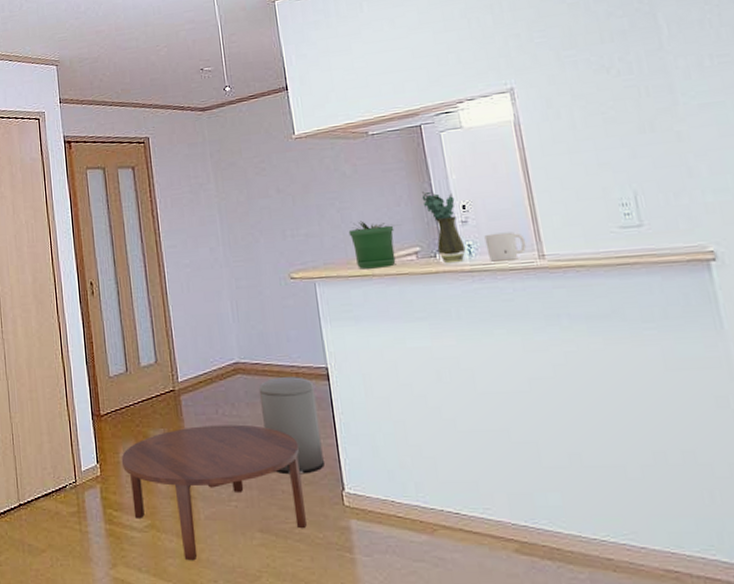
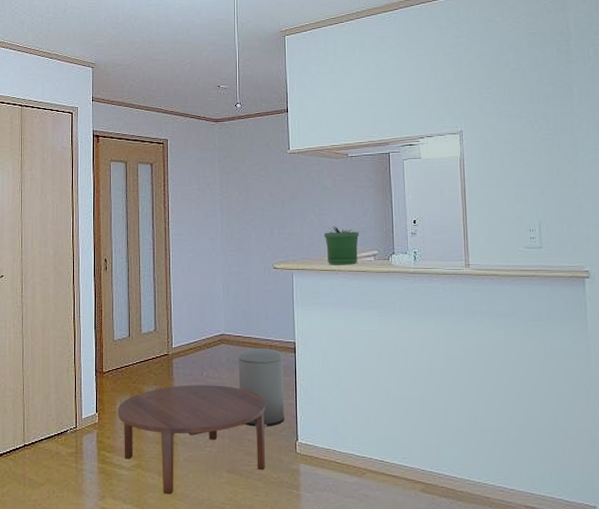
vase: present [422,191,466,264] -> none [384,207,412,266]
mug: present [484,231,527,263] -> none [427,244,457,268]

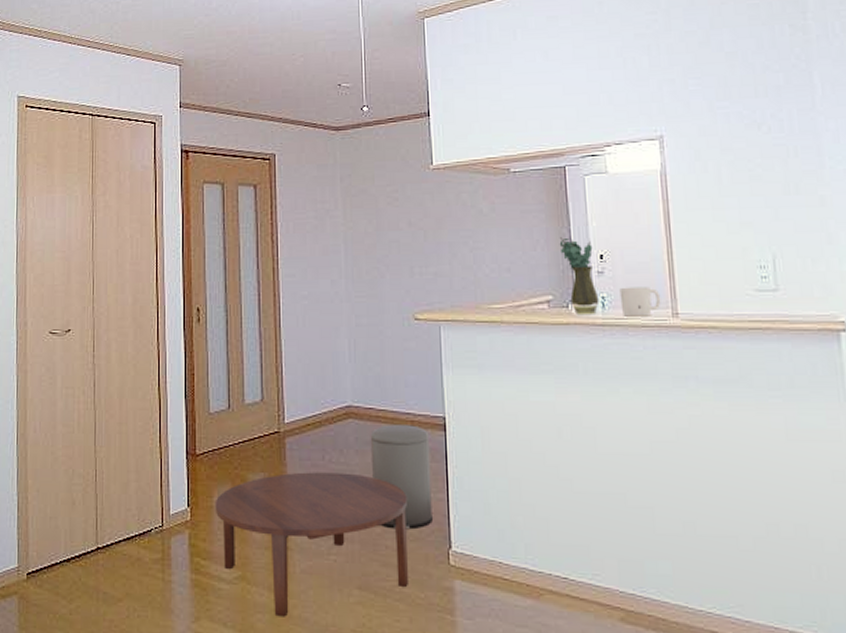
planter: present [324,226,363,265] -> none [480,263,532,315]
vase: none [384,207,412,266] -> present [559,237,599,316]
mug: none [427,244,457,268] -> present [619,286,661,318]

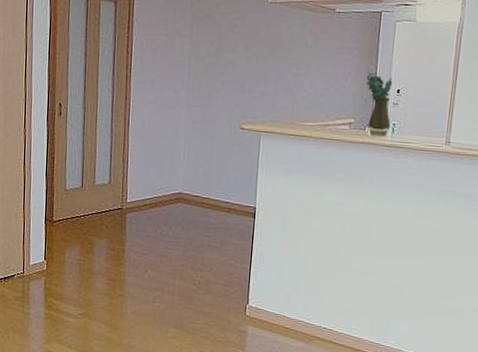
coffee table: present [215,472,408,617] -> none [66,240,219,344]
pedal bin: present [370,425,433,530] -> none [193,210,242,289]
mug: present [619,286,661,318] -> none [406,117,439,144]

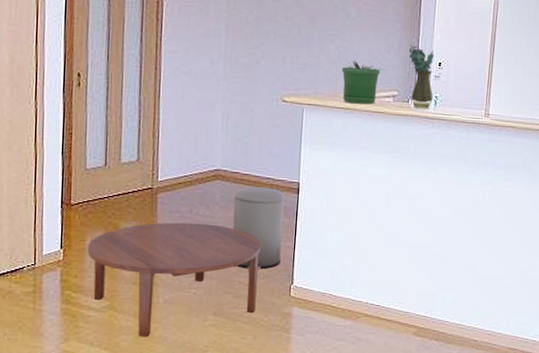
coffee table: none [66,240,219,344] -> present [87,222,261,337]
pedal bin: none [193,210,242,289] -> present [233,187,285,270]
planter: none [298,88,341,132] -> present [341,60,385,105]

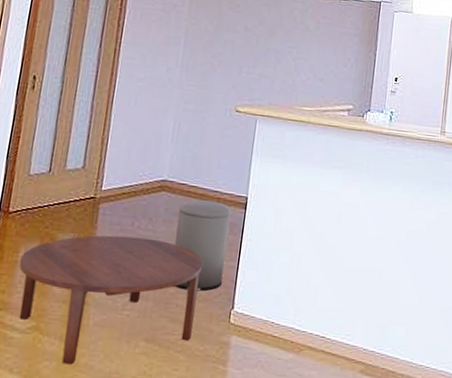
planter: present [341,60,385,105] -> none [297,72,341,118]
vase: present [409,45,434,110] -> none [365,59,391,126]

